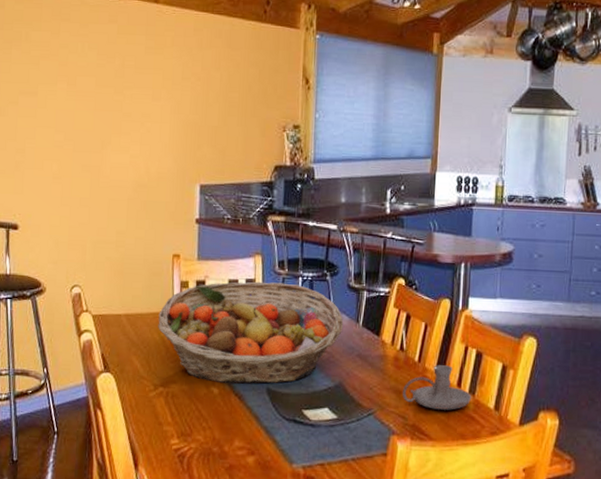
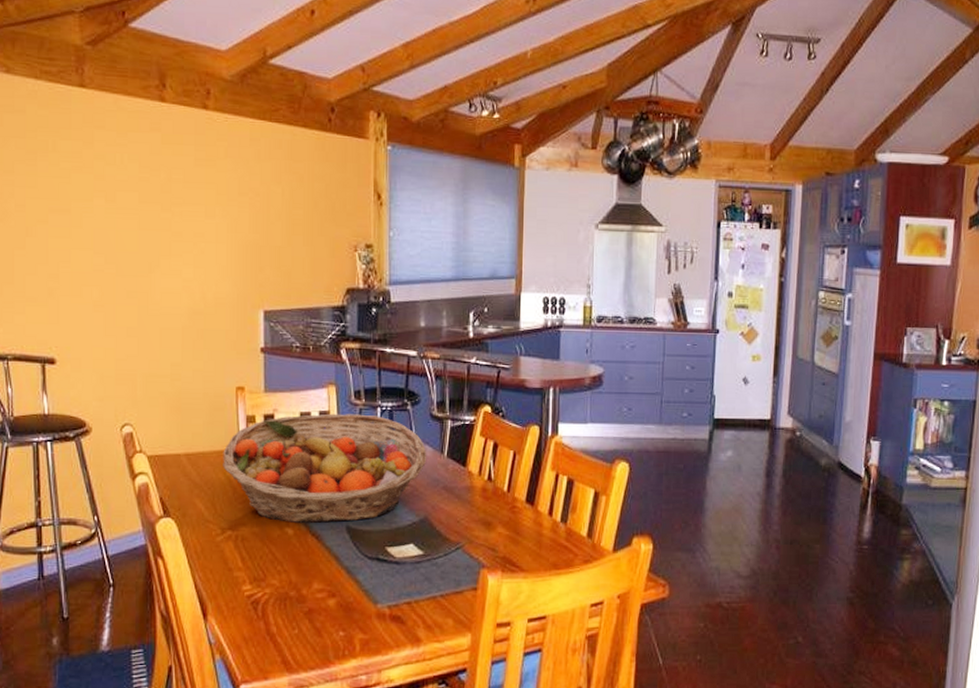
candle holder: present [402,365,471,410] -> none [491,494,563,540]

